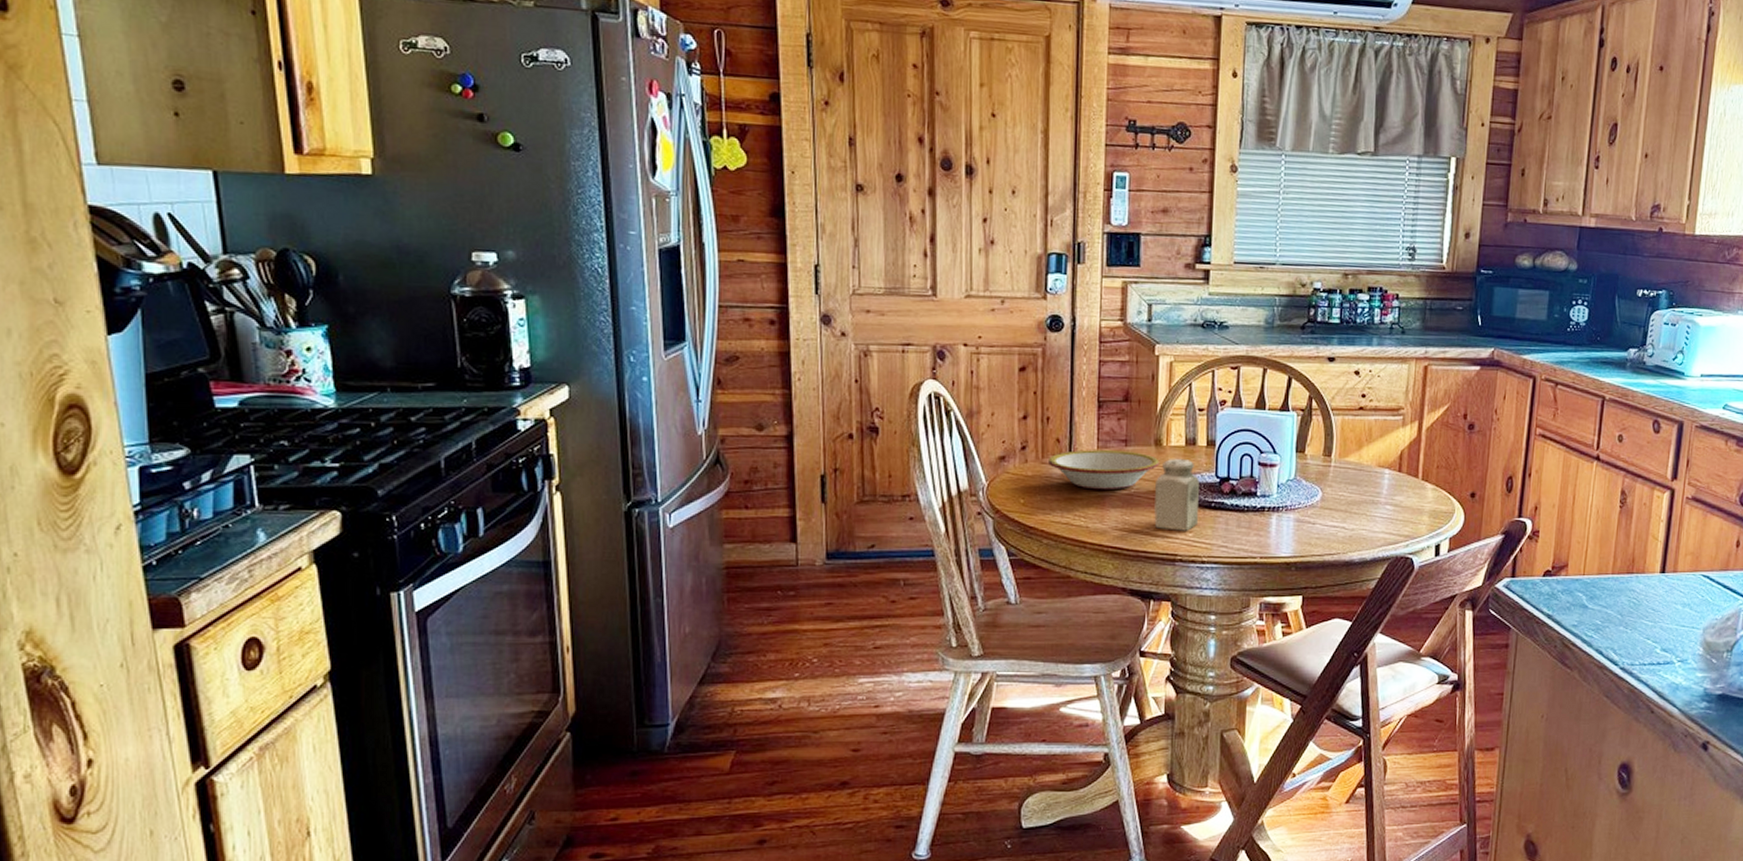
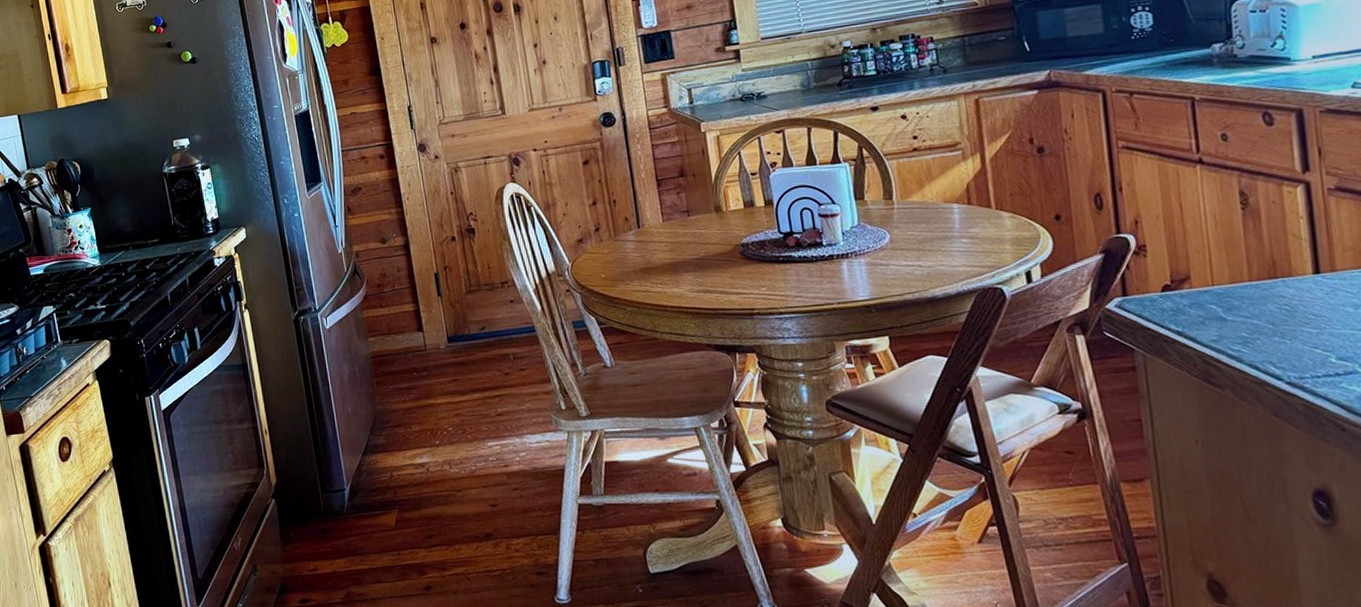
bowl: present [1049,450,1160,491] -> none [621,220,723,259]
salt shaker: present [1154,459,1199,531] -> none [721,220,770,287]

